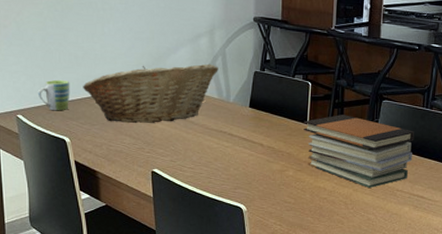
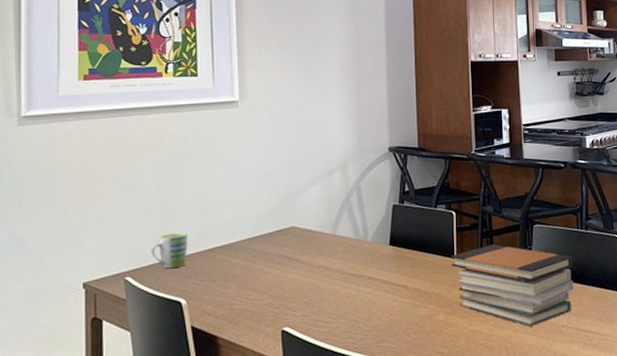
fruit basket: present [83,63,218,124] -> none [202,200,354,276]

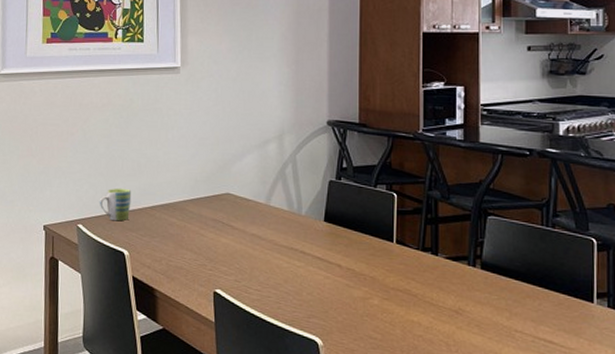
book stack: present [451,244,574,327] -> none [389,232,534,326]

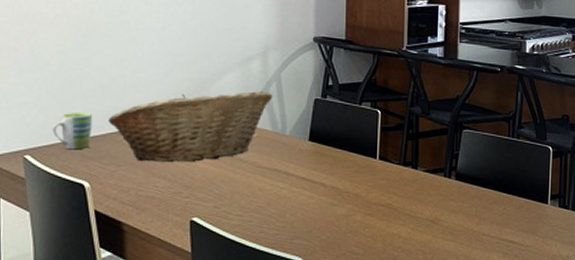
fruit basket: none [144,171,288,237] -> present [108,90,273,163]

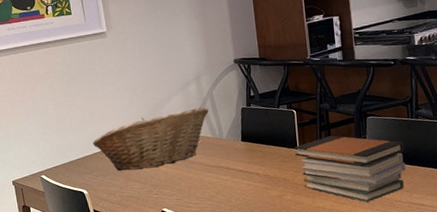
mug: present [51,112,93,150] -> none [56,140,83,168]
book stack: none [373,147,501,233] -> present [294,135,406,202]

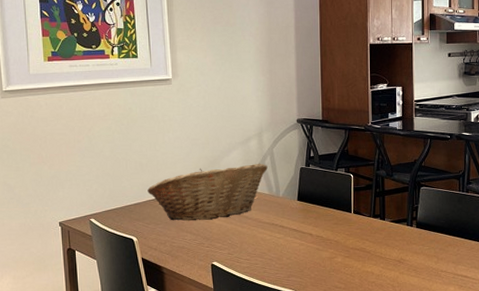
book stack: present [294,135,406,202] -> none [348,202,454,270]

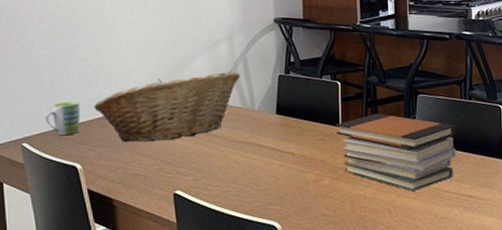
mug: none [108,185,137,214] -> present [44,101,81,136]
book stack: none [348,202,454,270] -> present [336,113,456,191]

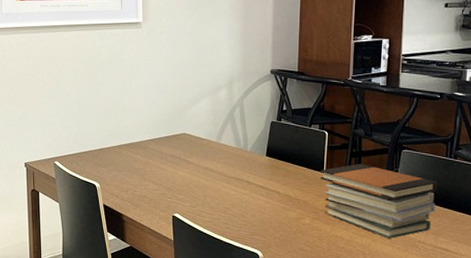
mug: present [44,101,81,136] -> none [72,130,101,159]
fruit basket: present [94,71,240,143] -> none [112,114,237,171]

